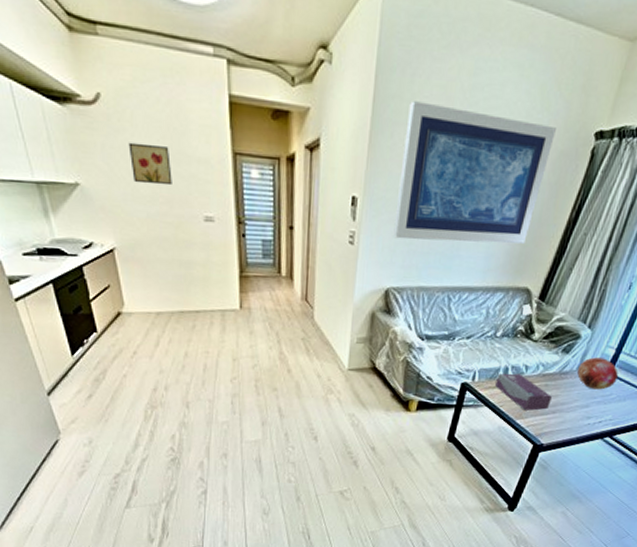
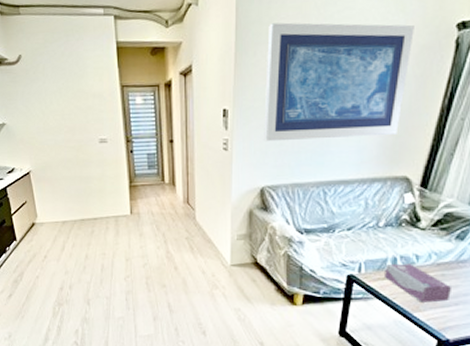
wall art: present [128,142,172,186] -> none [41,87,74,118]

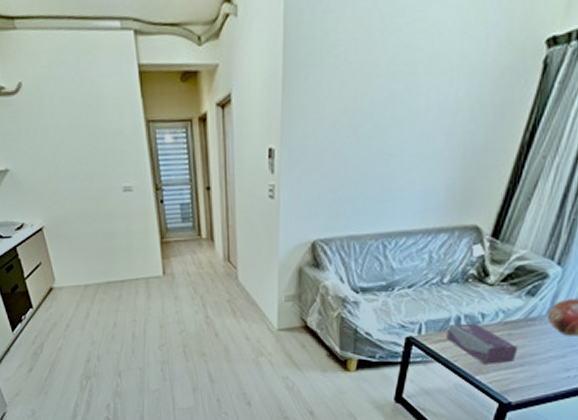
wall art: present [264,22,414,142] -> none [316,38,496,187]

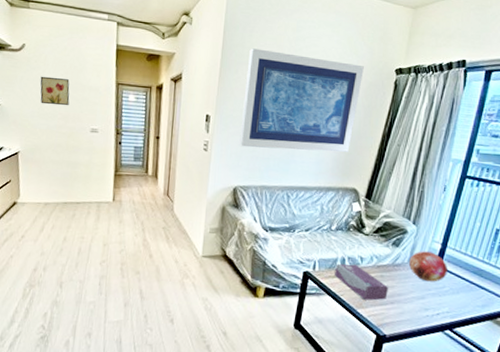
wall art: none [49,123,91,163] -> present [40,76,70,106]
wall art: none [316,38,496,187] -> present [239,48,364,152]

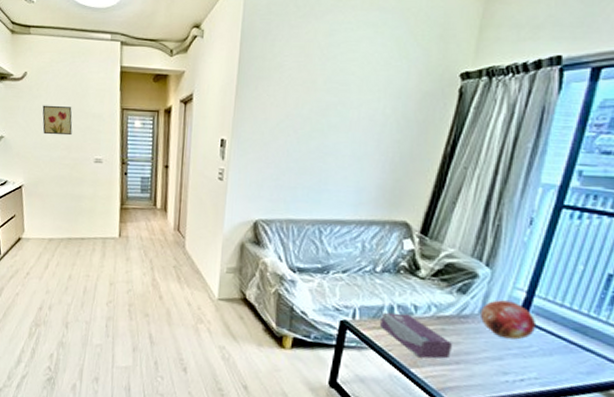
wall art: present [239,48,364,152] -> none [260,60,417,178]

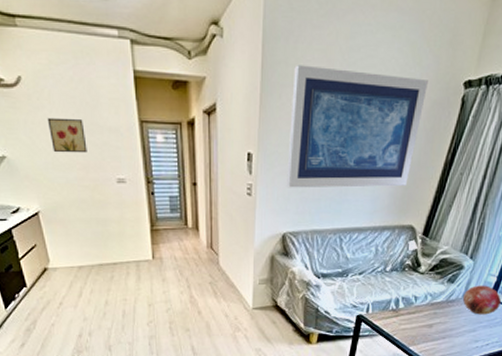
wall art: none [260,60,417,178] -> present [287,65,428,188]
tissue box: present [380,312,453,359] -> none [388,304,442,337]

